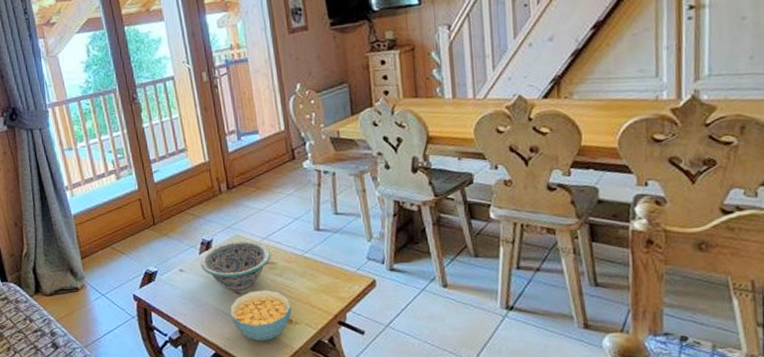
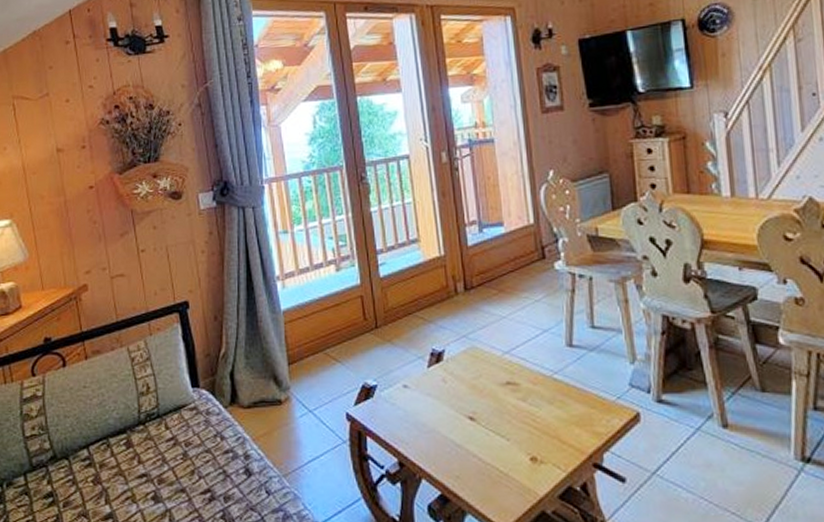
decorative bowl: present [200,240,271,291] -> none [428,353,514,416]
cereal bowl: present [229,290,292,342] -> none [461,417,537,483]

